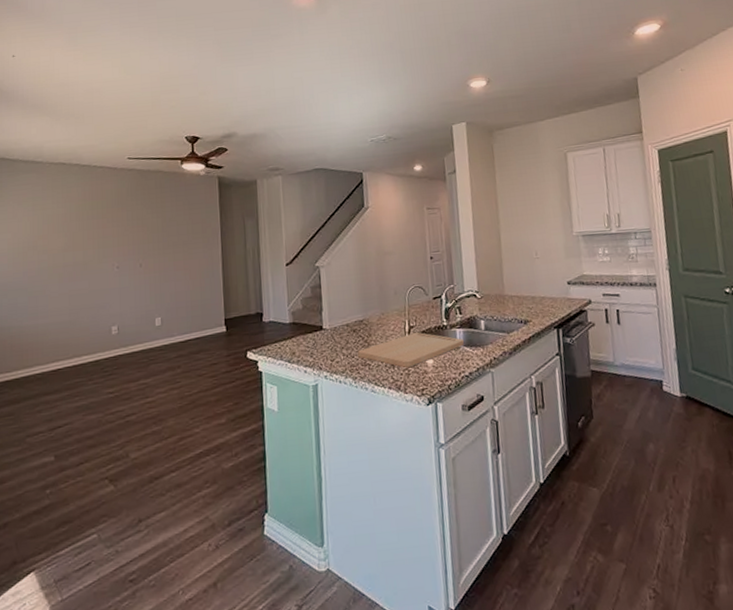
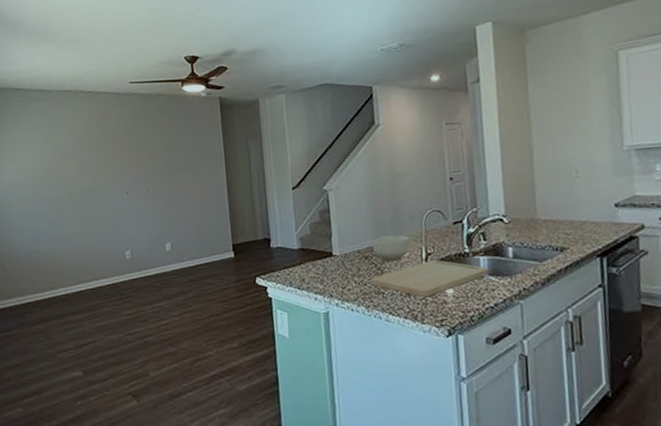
bowl: none [359,309,395,335] -> present [371,234,411,262]

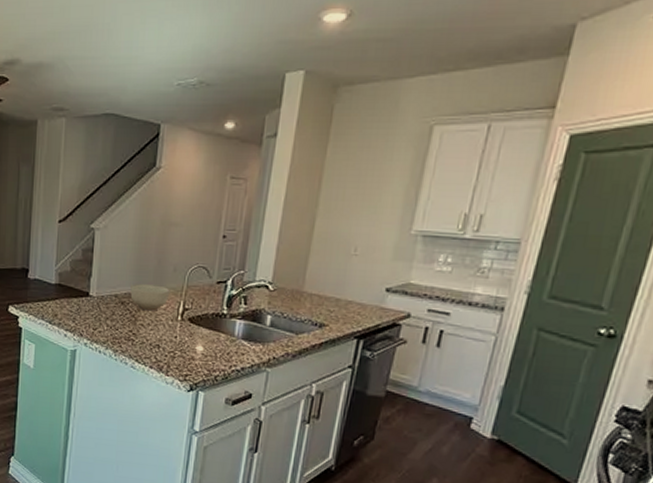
cutting board: present [370,260,490,297] -> none [123,316,244,350]

